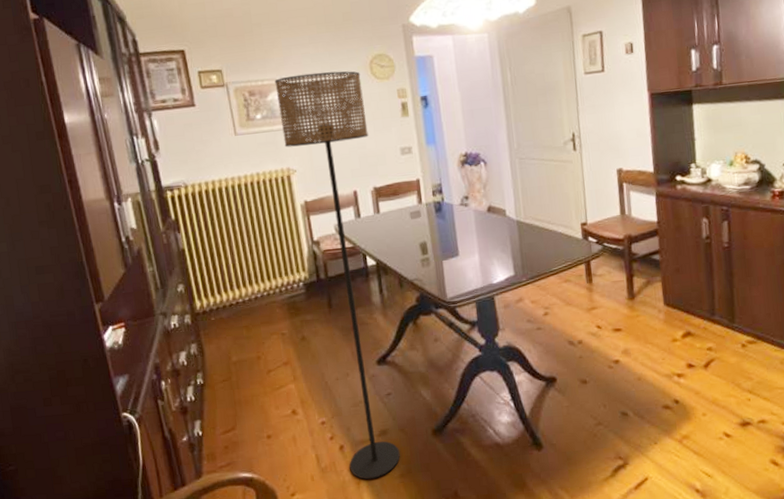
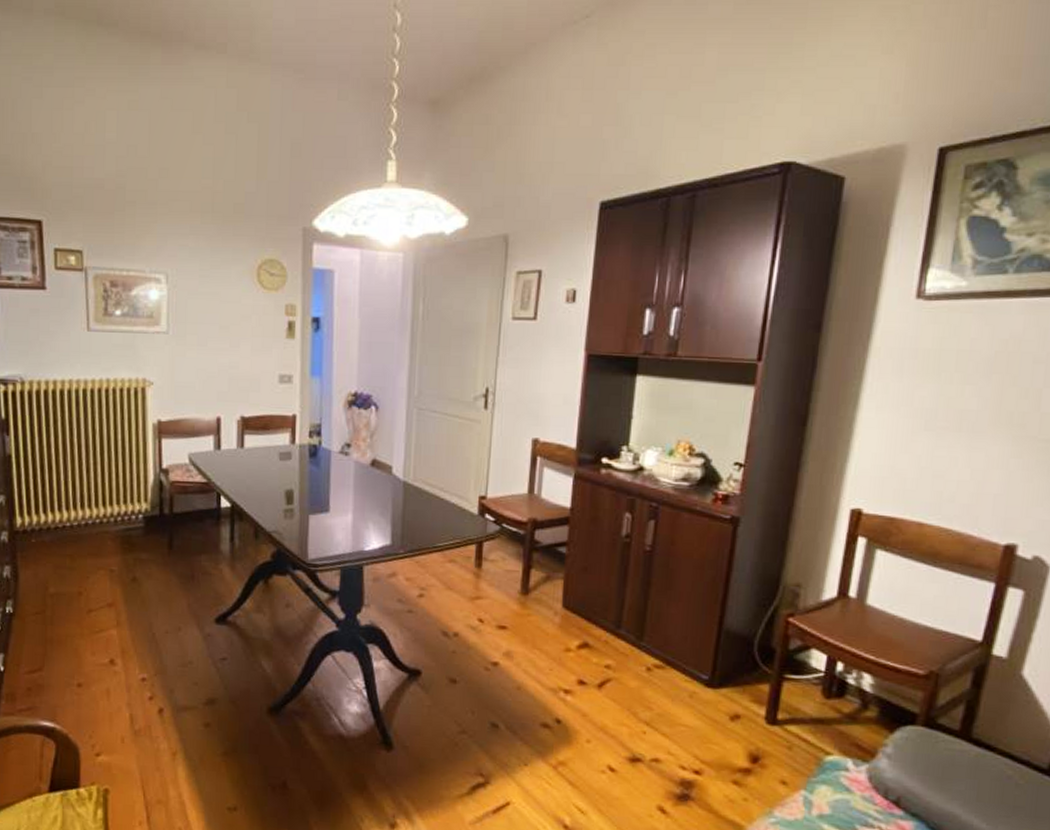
floor lamp: present [275,71,400,480] -> none [142,269,245,752]

